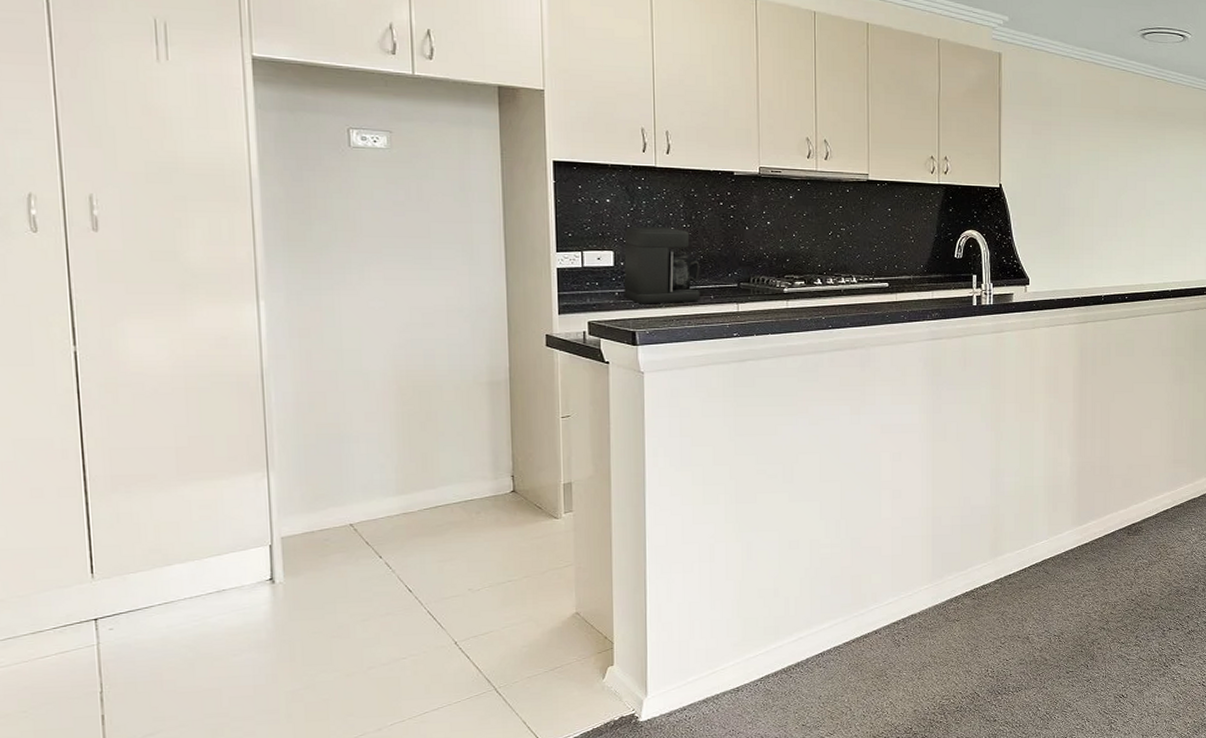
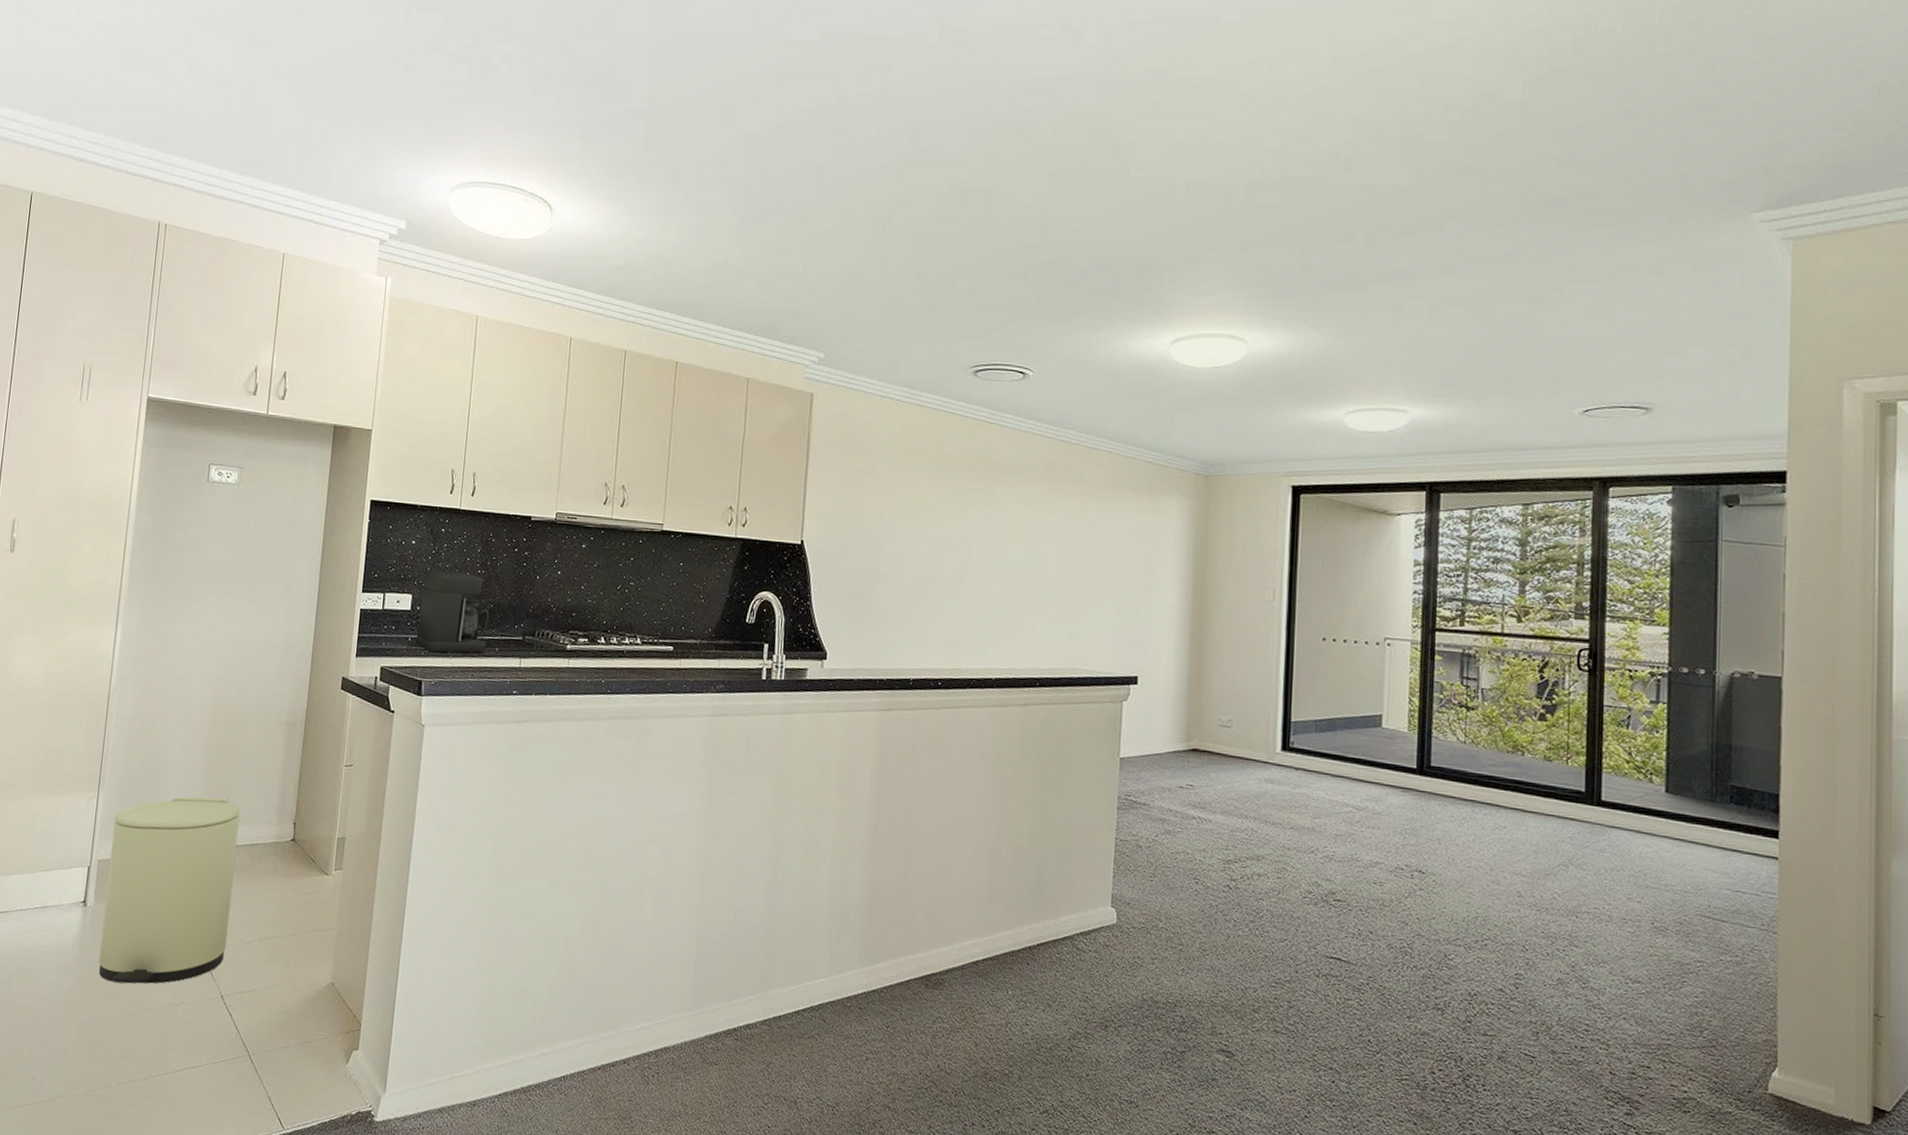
pedal bin: none [293,461,452,649] -> present [98,796,240,984]

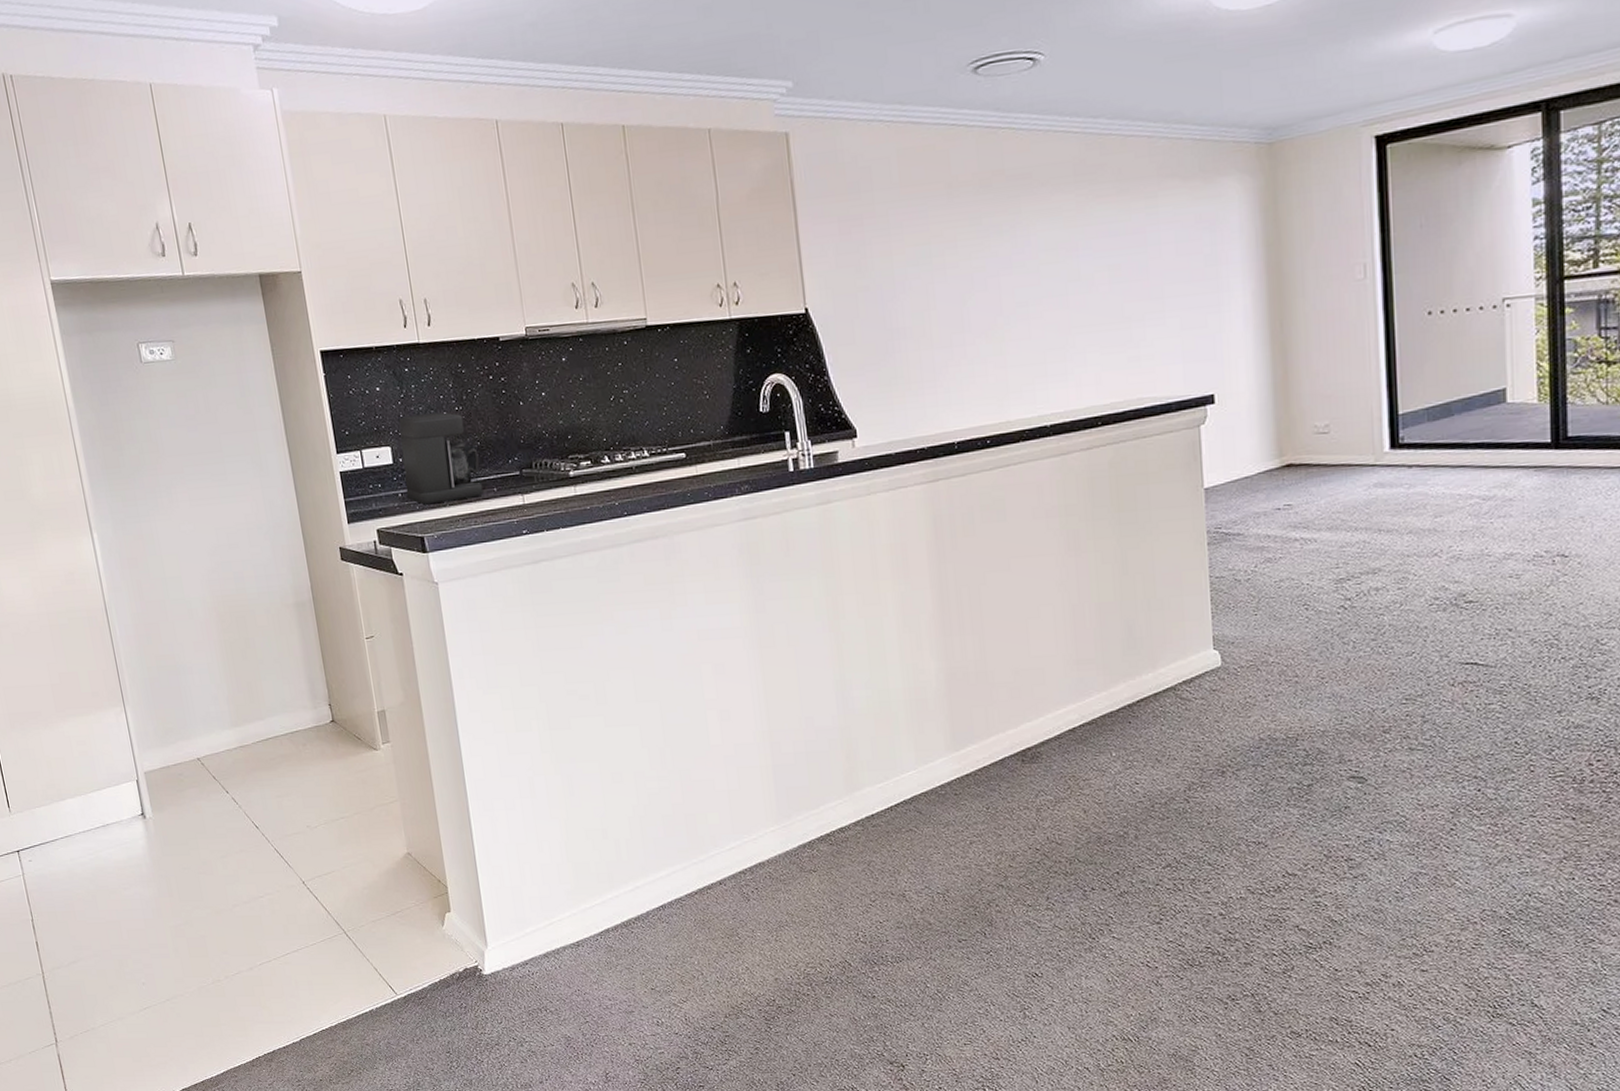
pedal bin: present [98,796,240,984] -> none [147,691,295,885]

